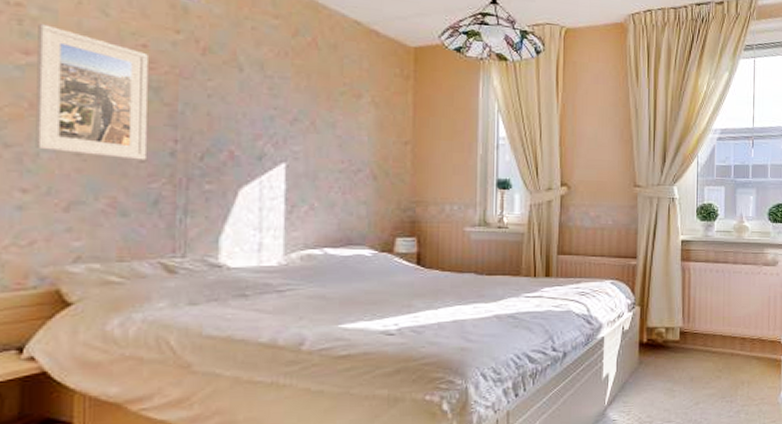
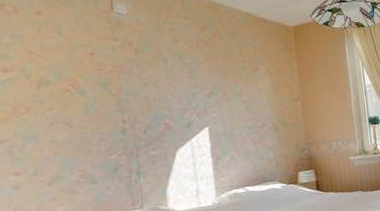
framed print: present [36,24,148,161] -> none [11,48,104,142]

